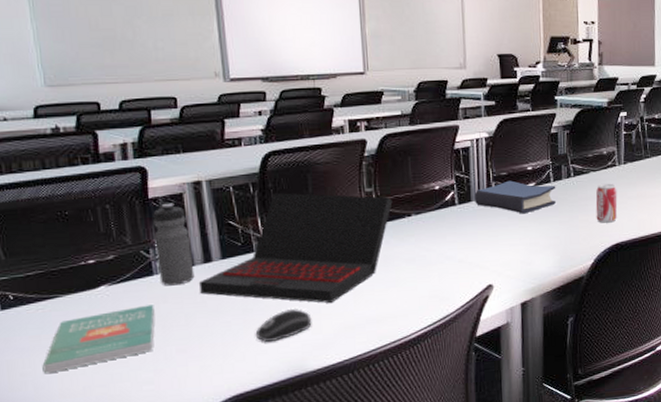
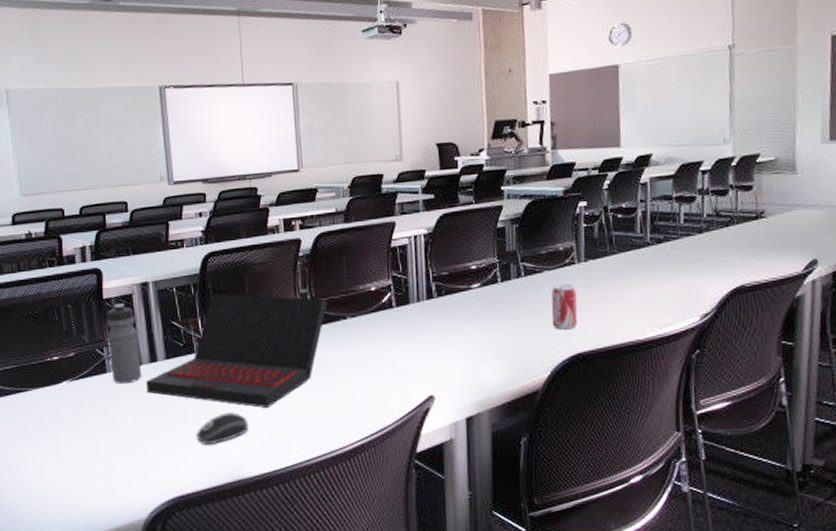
book: present [42,305,155,374] -> none [16,402,108,463]
hardback book: present [474,180,556,214] -> none [413,281,504,318]

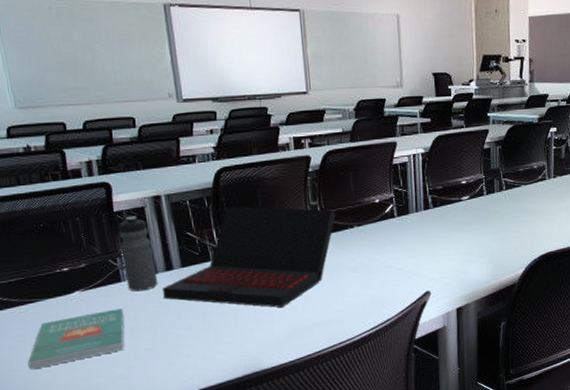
book: none [16,402,108,463] -> present [28,308,125,370]
computer mouse: present [196,411,249,445] -> none [214,312,265,343]
beverage can: present [551,283,578,330] -> none [526,196,547,234]

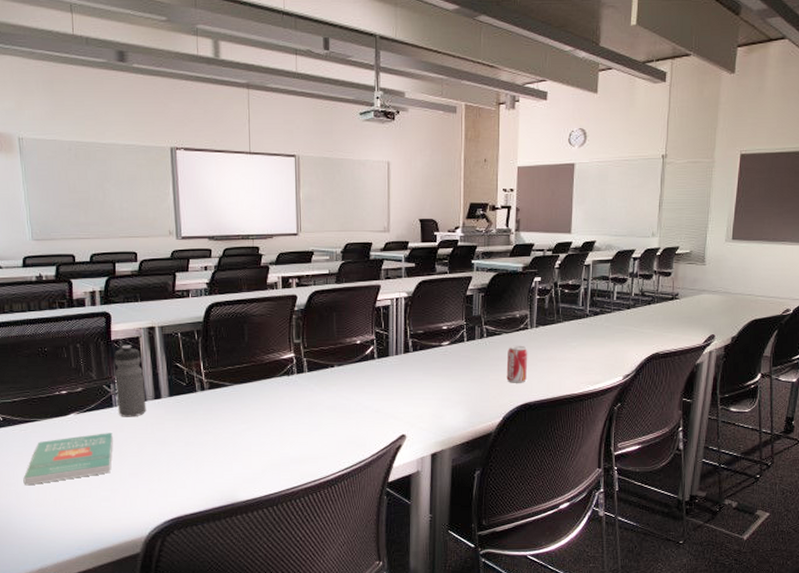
laptop: present [163,206,336,308] -> none [150,341,318,441]
beverage can: none [526,196,547,234] -> present [506,345,528,383]

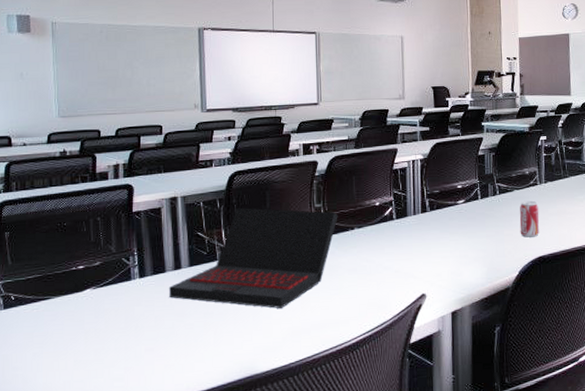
book: present [23,433,113,486] -> none [31,307,130,369]
water bottle: present [114,345,146,417] -> none [135,216,166,290]
laptop: none [150,341,318,441] -> present [169,208,338,308]

